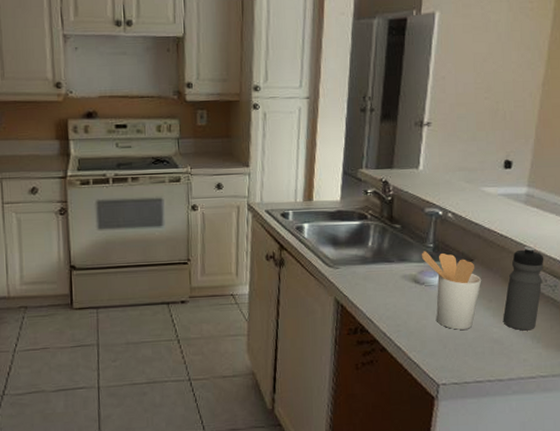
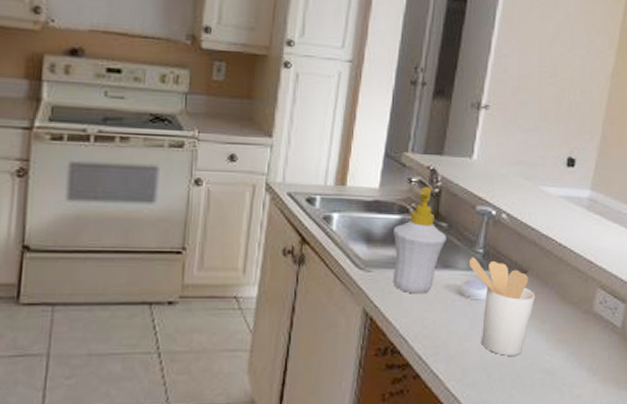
soap bottle: none [355,196,401,284] -> present [392,187,447,294]
water bottle: present [503,246,544,331] -> none [556,260,605,360]

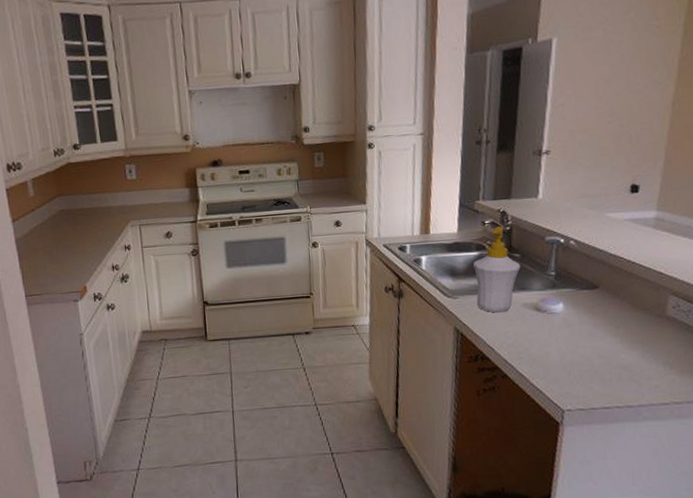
utensil holder: present [468,257,536,356] -> none [542,279,608,357]

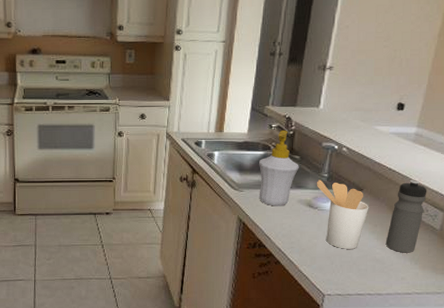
utensil holder: none [542,279,608,357] -> present [316,180,369,249]
water bottle: none [631,271,677,357] -> present [385,180,427,253]

